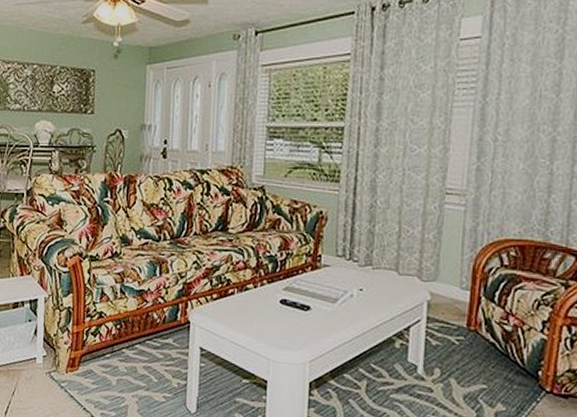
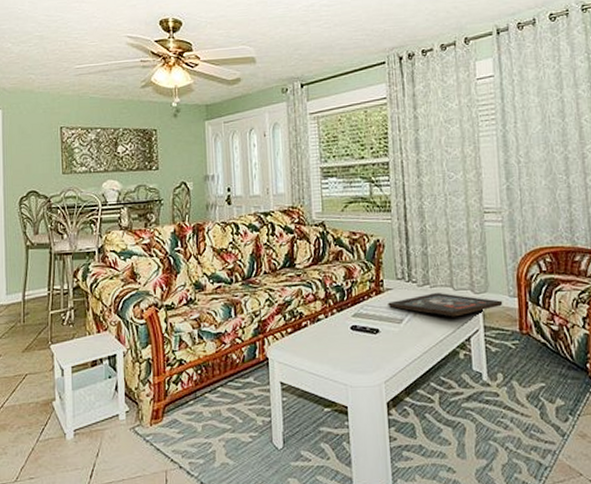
religious icon: none [323,274,453,304] -> present [388,292,503,317]

